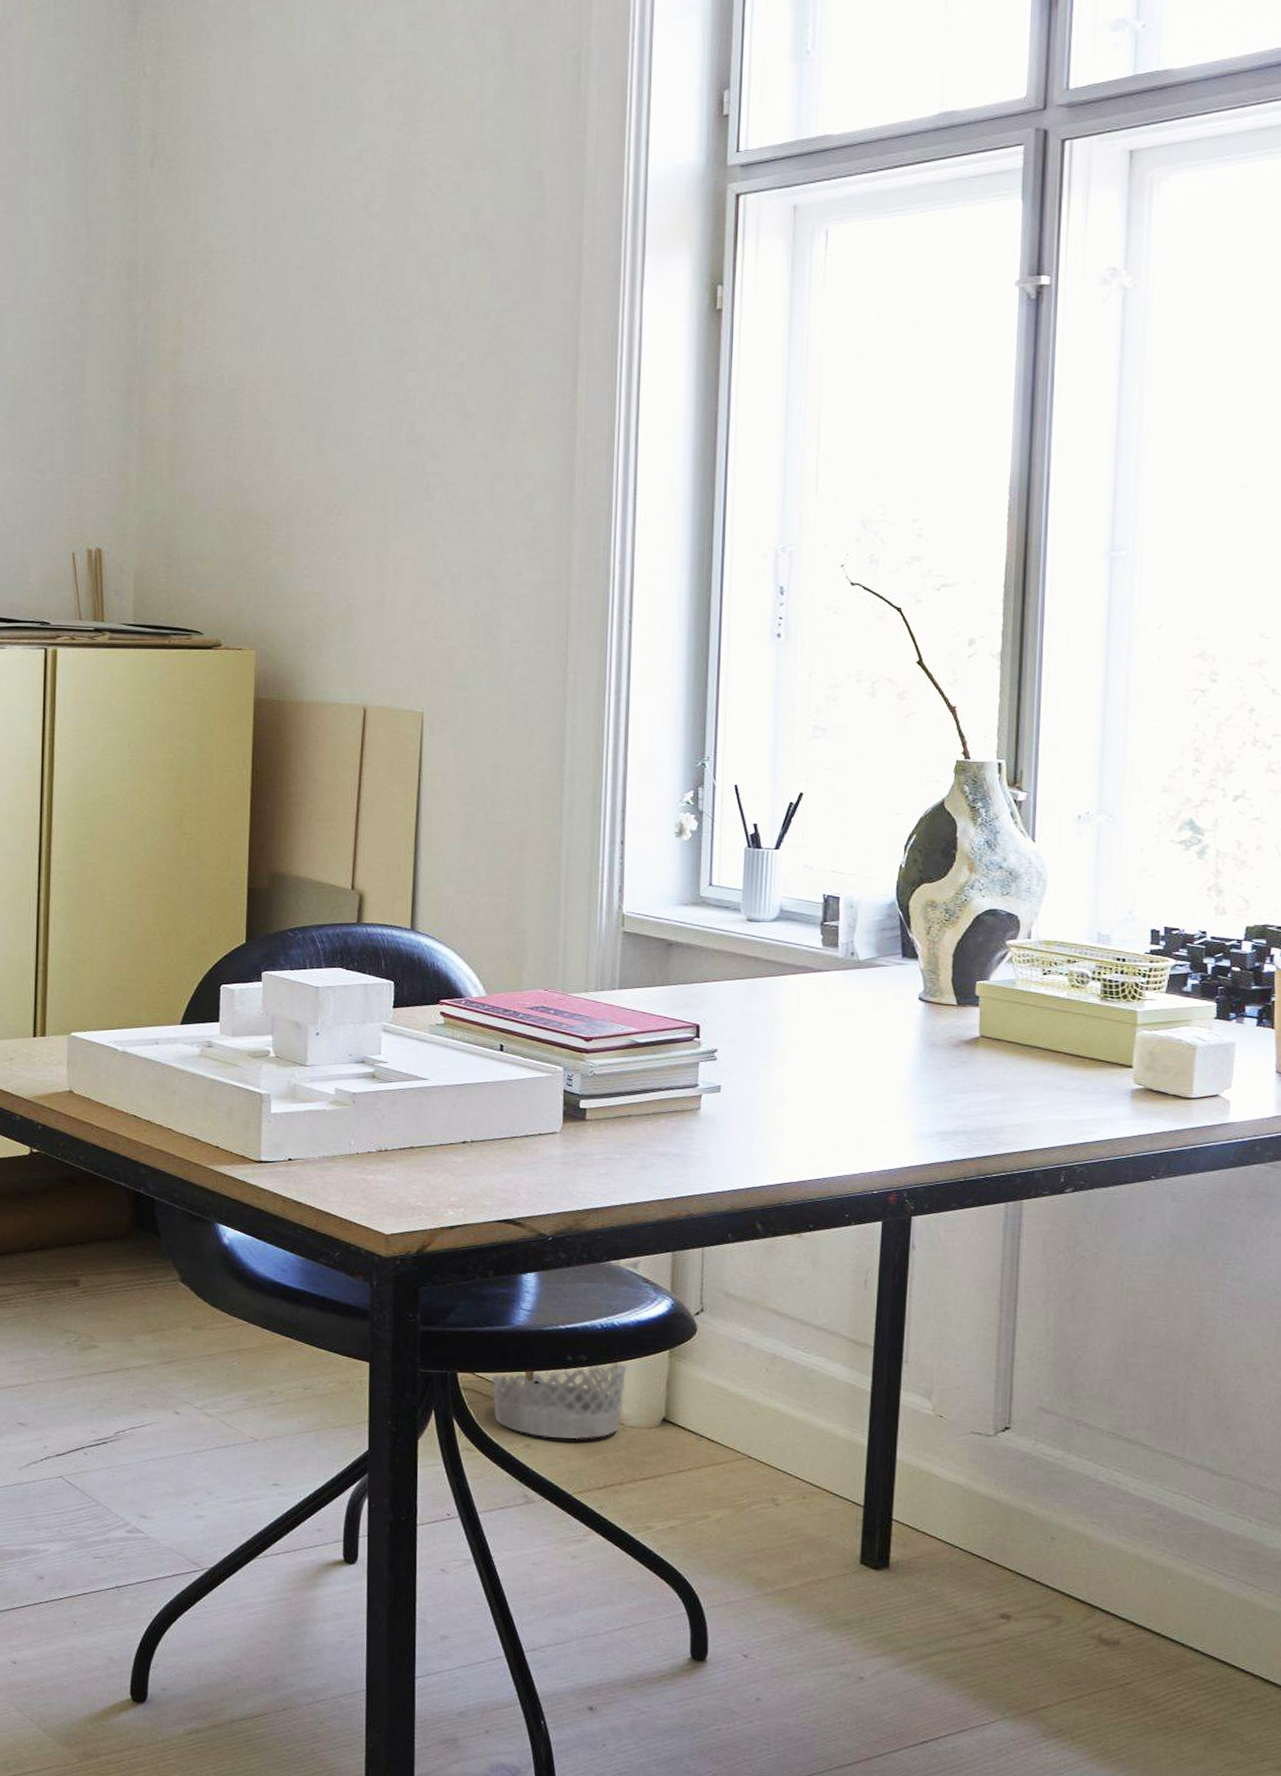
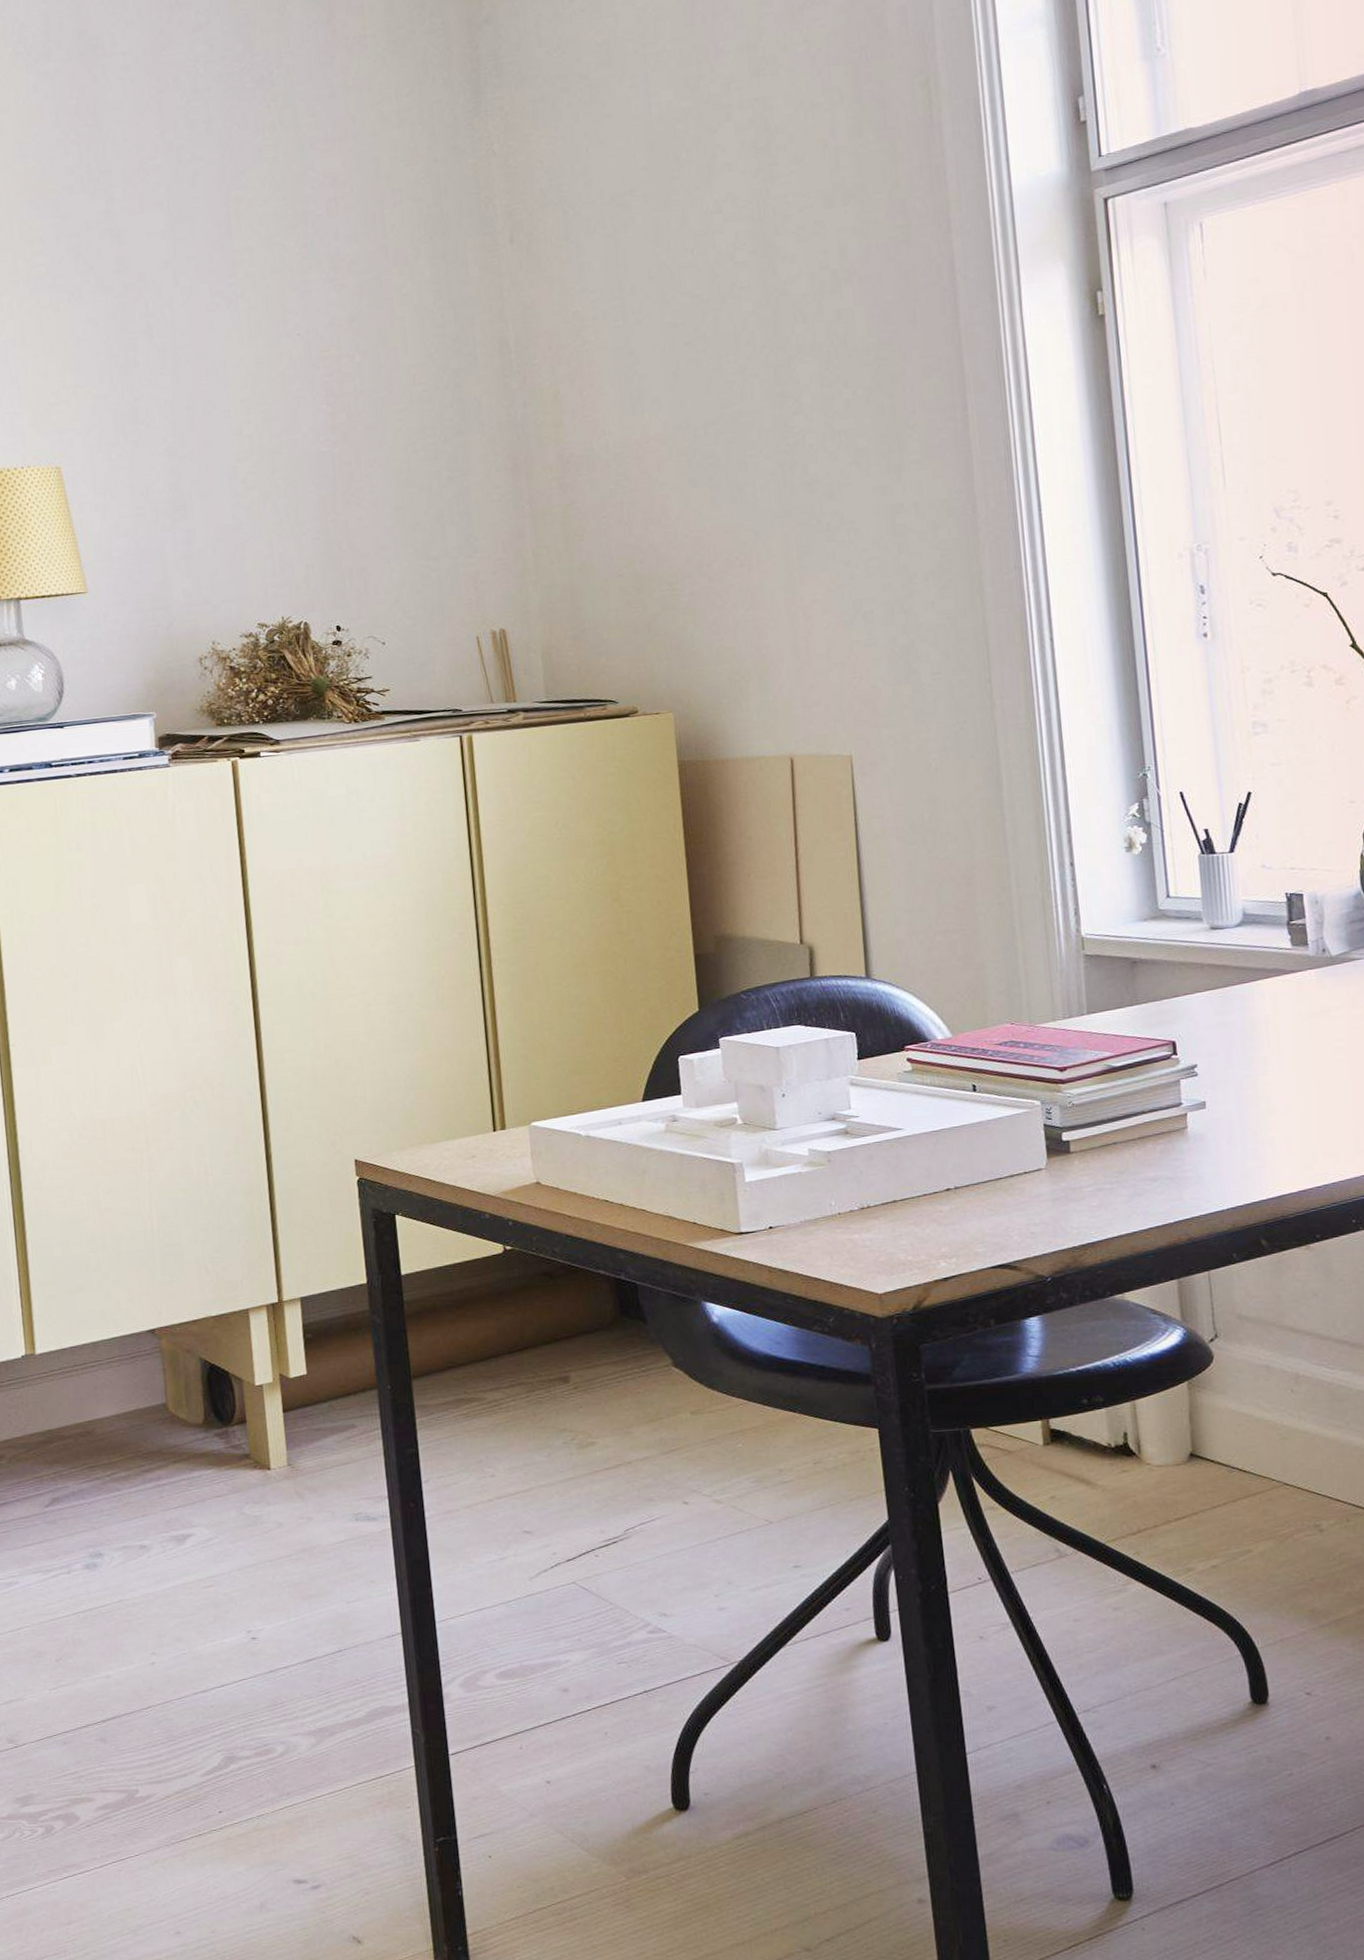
wastebasket: present [492,1259,640,1440] -> none [1006,1290,1147,1487]

